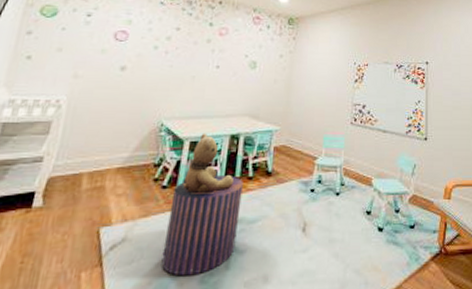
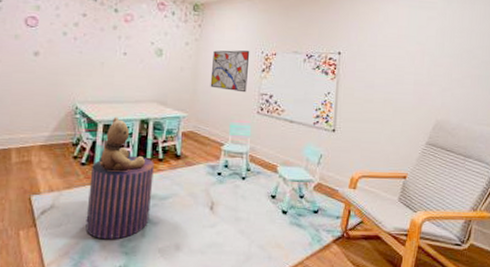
wall art: none [303,61,343,104] -> present [210,50,250,93]

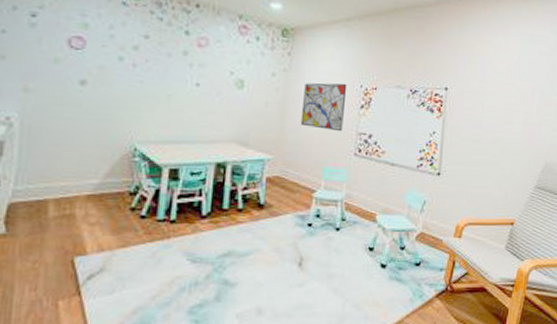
stool: present [85,156,154,240] -> none [145,206,232,307]
teddy bear: present [99,117,146,172] -> none [163,160,222,225]

